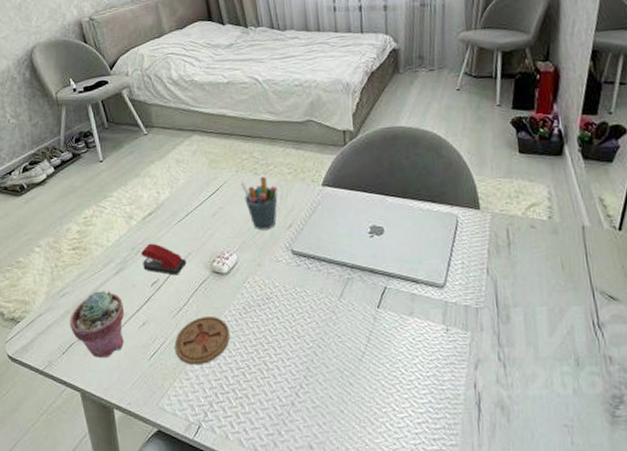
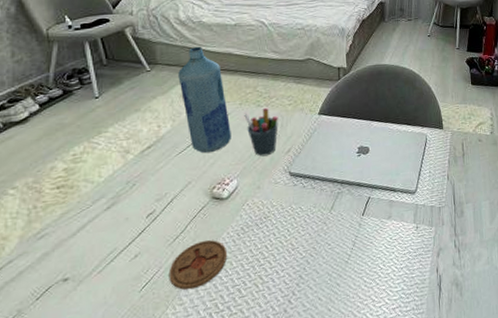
potted succulent: present [70,291,125,358] -> none [48,227,115,298]
stapler: present [141,243,187,276] -> none [137,175,186,205]
bottle: none [173,108,229,224] -> present [178,47,231,153]

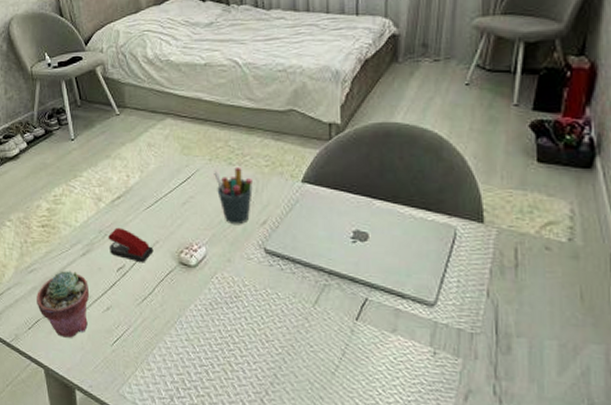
potted succulent: none [48,227,115,298] -> present [37,270,90,338]
stapler: none [137,175,186,205] -> present [108,227,154,263]
coaster: present [169,240,228,290] -> none [137,308,195,358]
bottle: present [178,47,231,153] -> none [146,90,200,212]

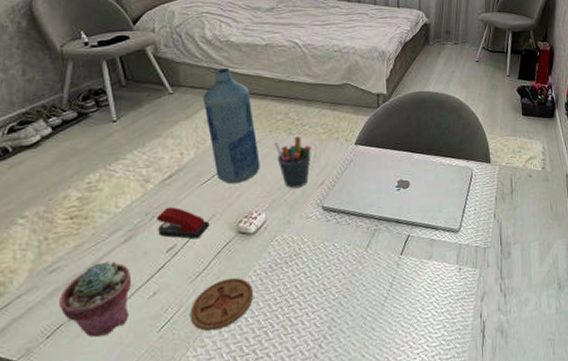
coaster: none [137,308,195,358] -> present [190,278,254,332]
bottle: none [146,90,200,212] -> present [203,68,260,184]

